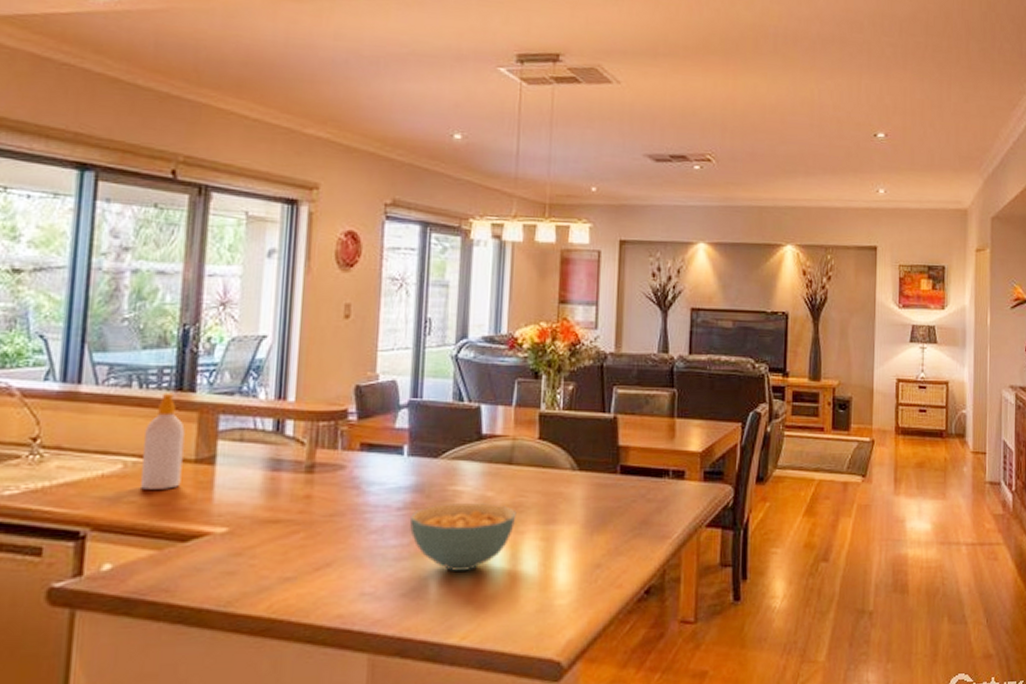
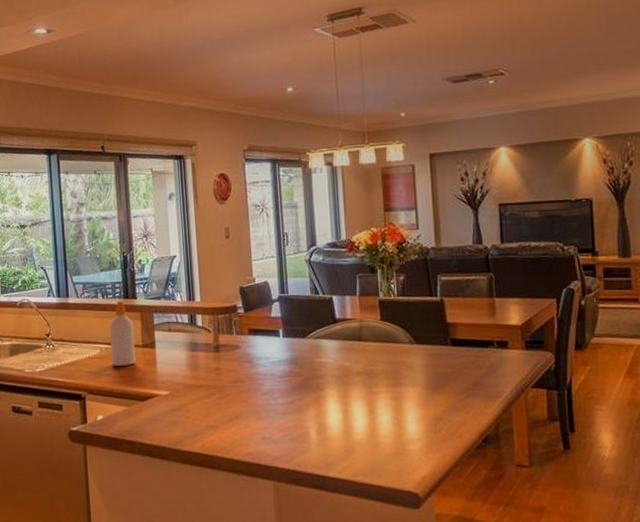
cereal bowl: present [409,502,517,571] -> none [290,370,370,422]

